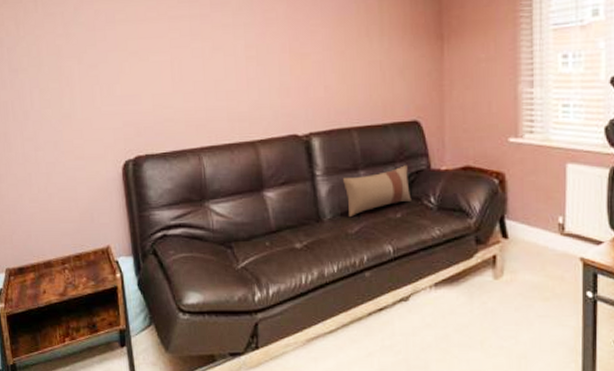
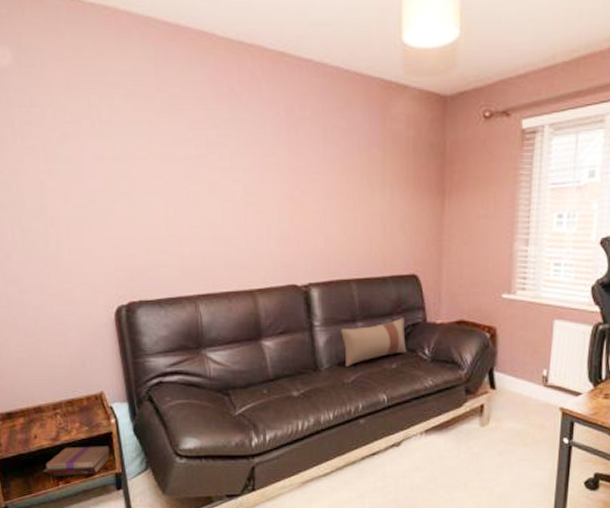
books: none [49,301,115,333] -> present [42,446,110,476]

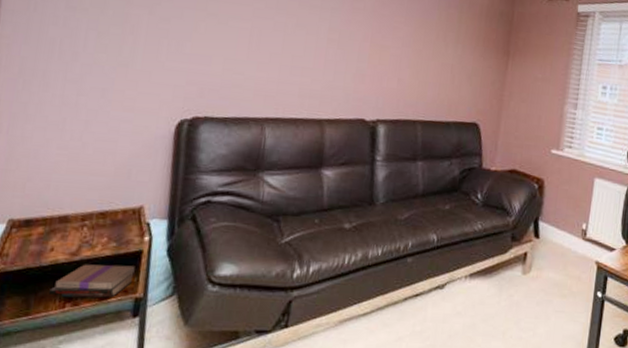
pillow: present [341,318,407,368] -> none [401,161,462,204]

